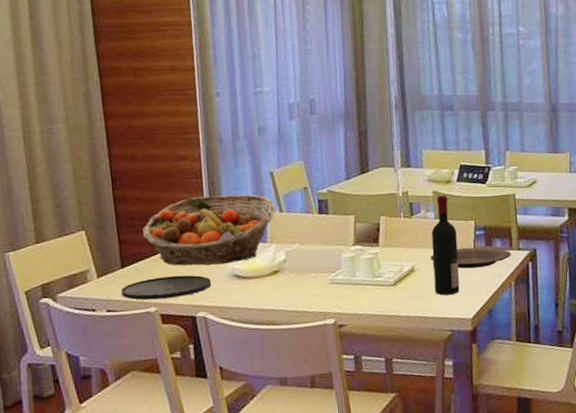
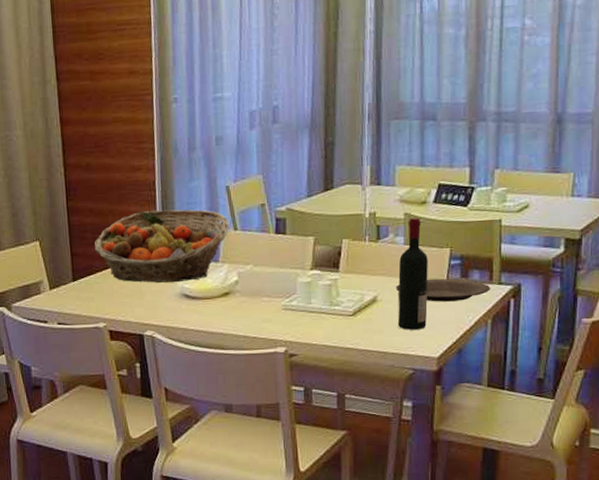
plate: present [122,275,212,300] -> none [72,291,160,315]

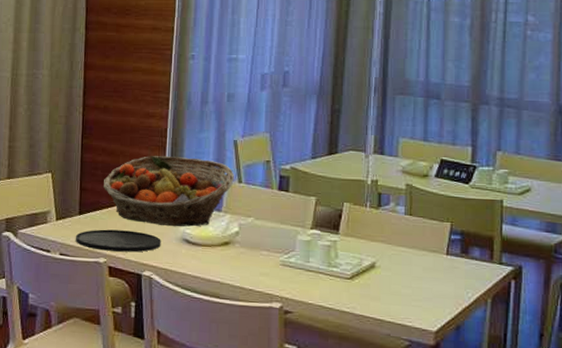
plate: none [72,291,160,315] -> present [76,229,161,253]
plate: present [396,278,491,302] -> none [395,250,491,277]
wine bottle: present [397,217,428,330] -> none [395,188,428,301]

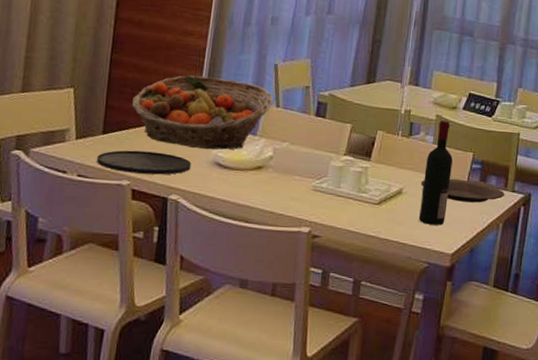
wine bottle: none [395,188,428,301] -> present [418,119,453,225]
plate: none [395,250,491,277] -> present [421,178,505,203]

